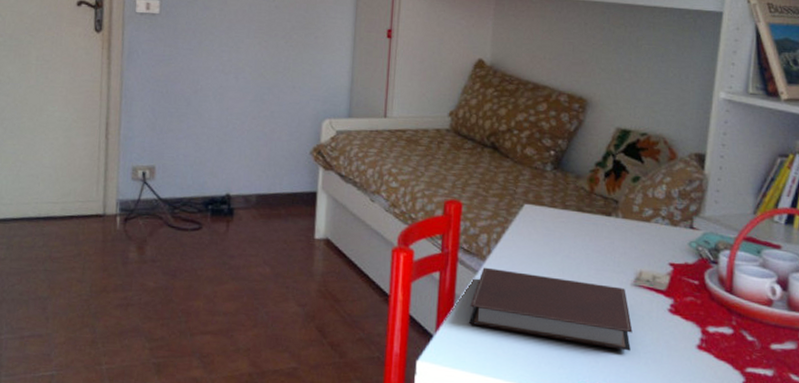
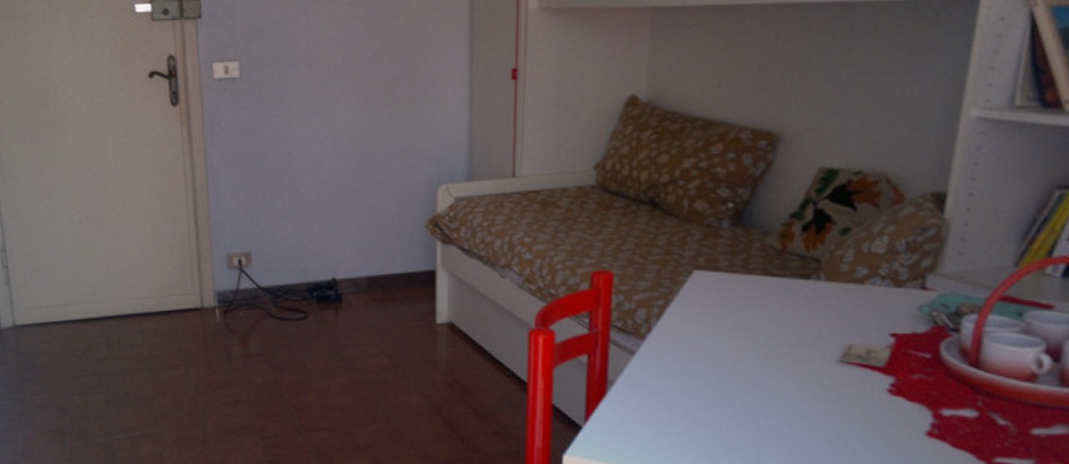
notebook: present [469,267,633,351] -> none [626,347,838,441]

